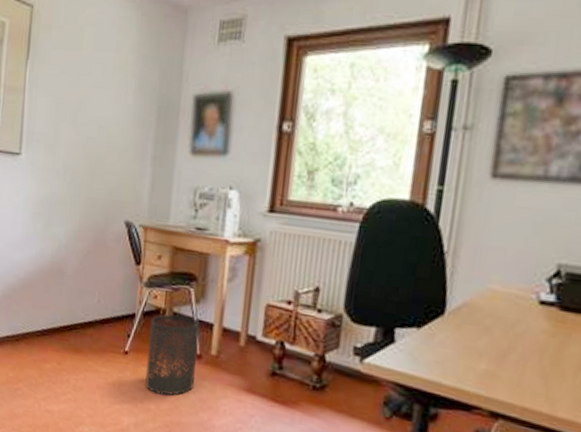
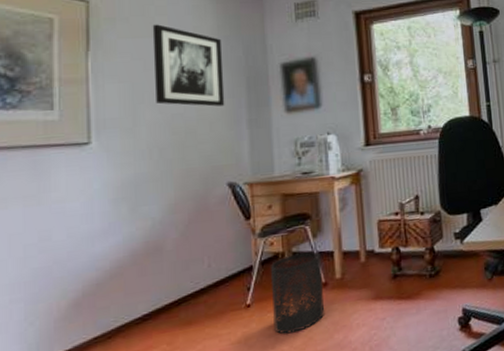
wall art: none [75,36,140,136] -> present [152,24,225,107]

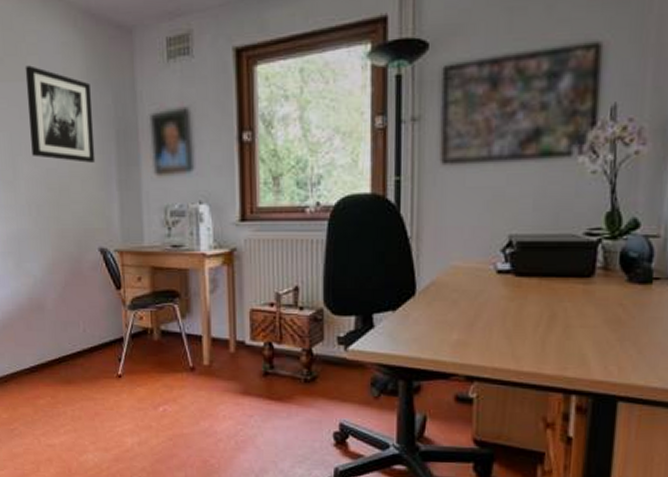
trash can: present [271,251,325,334] -> none [140,331,192,411]

